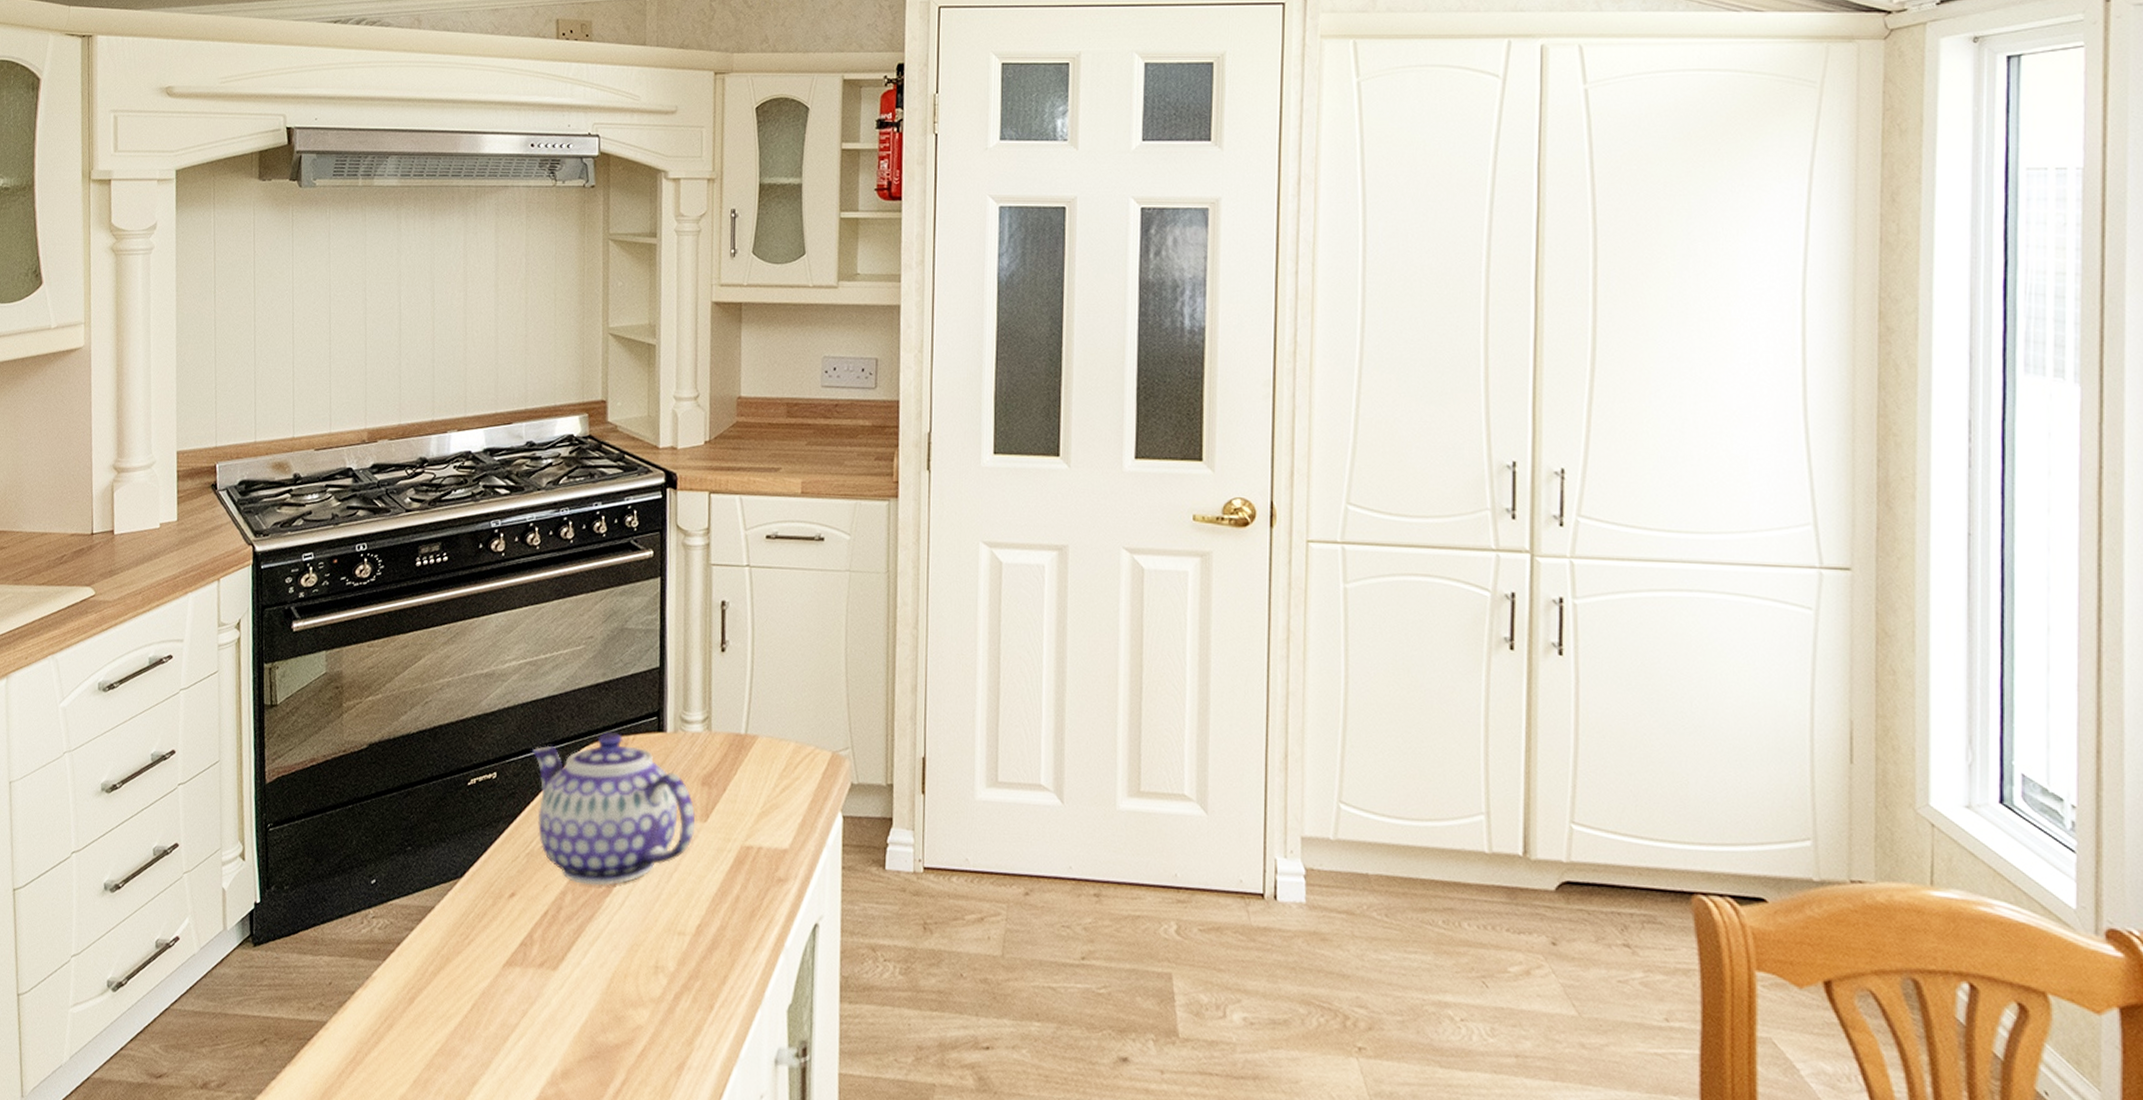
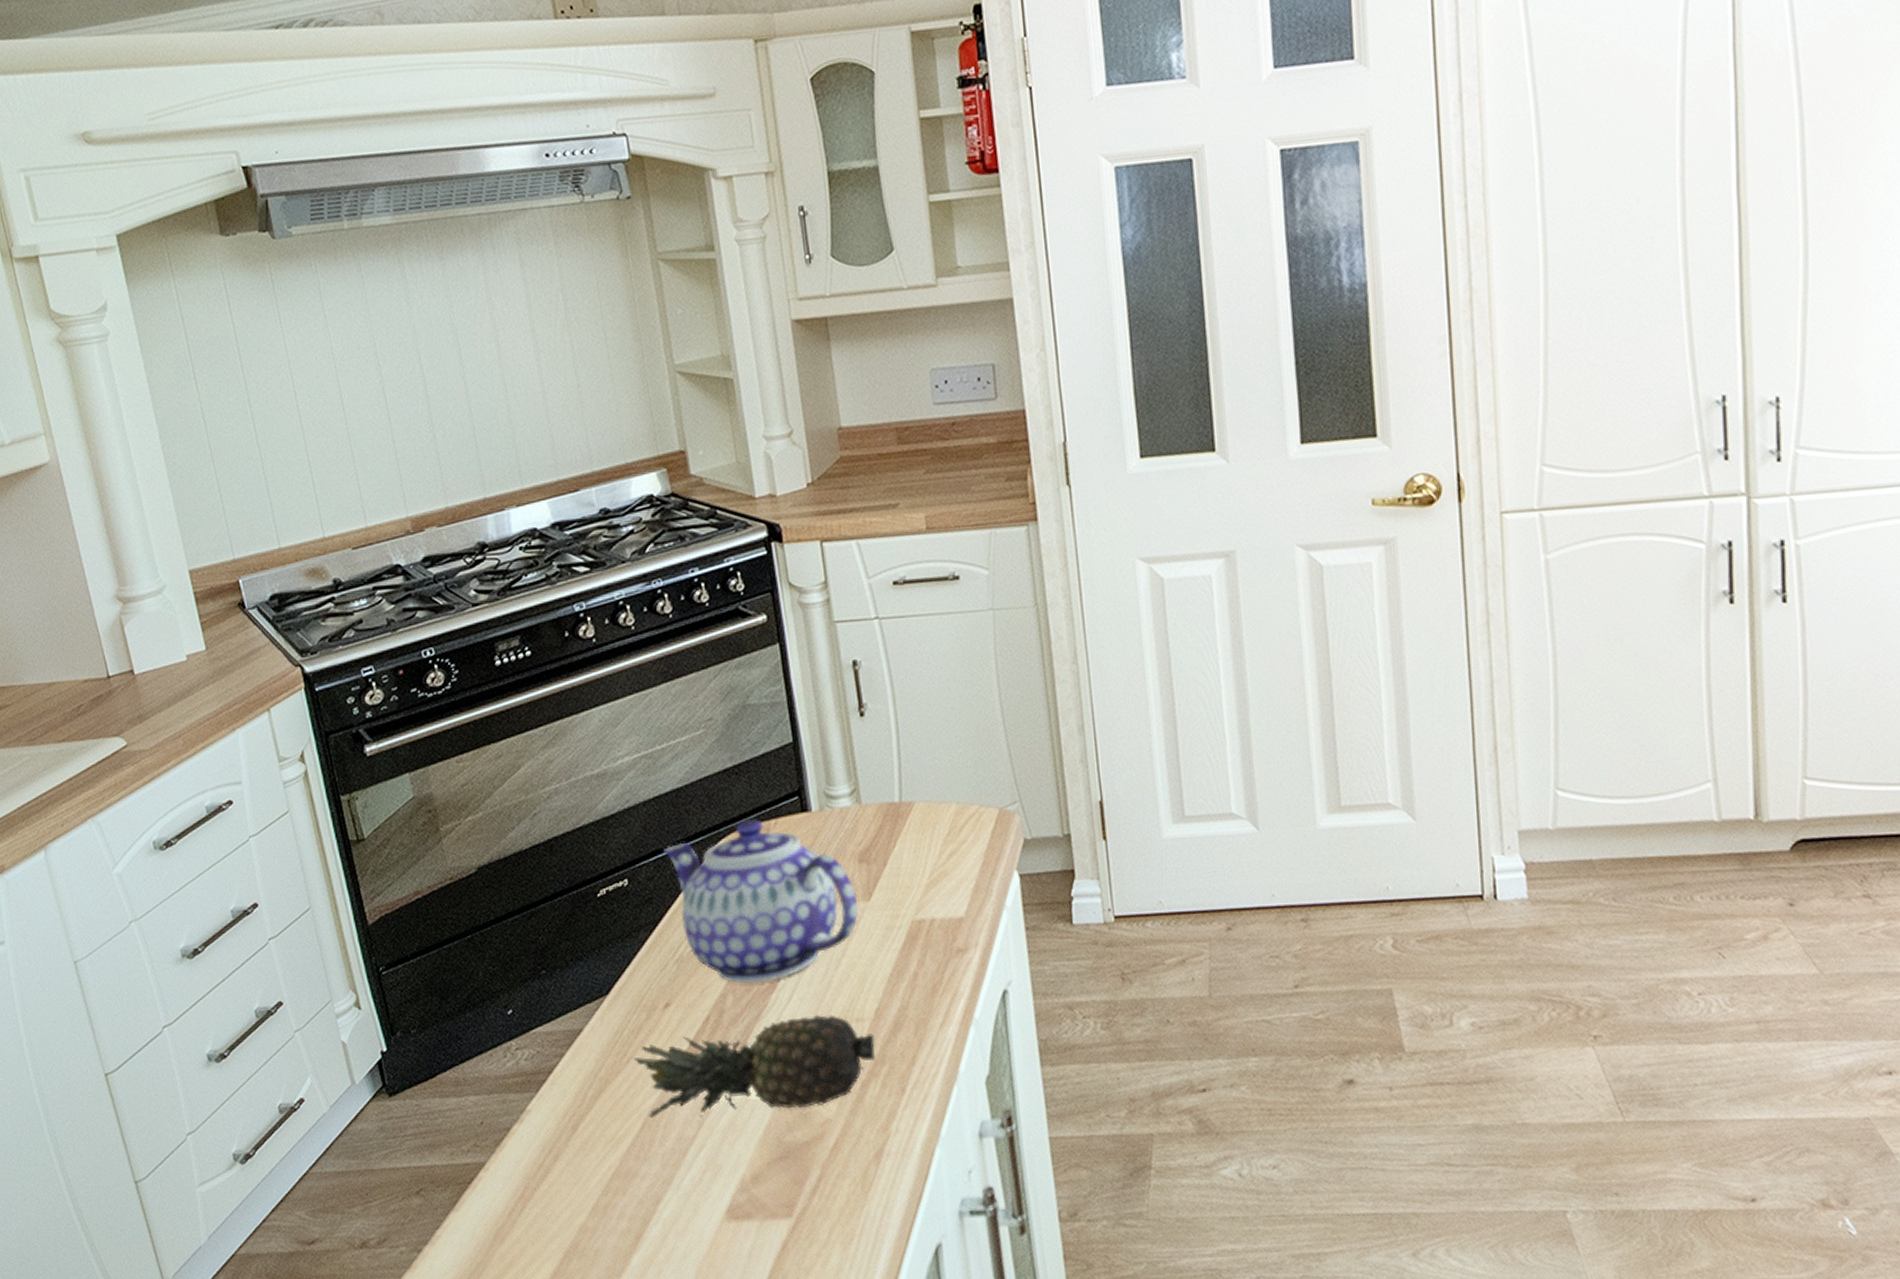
fruit: none [474,922,693,1012] -> present [633,1014,876,1119]

